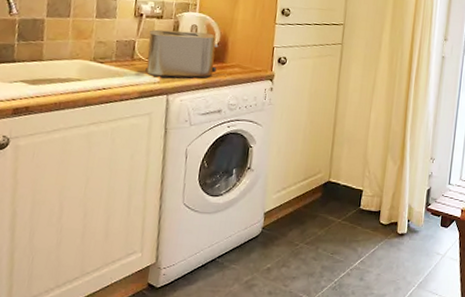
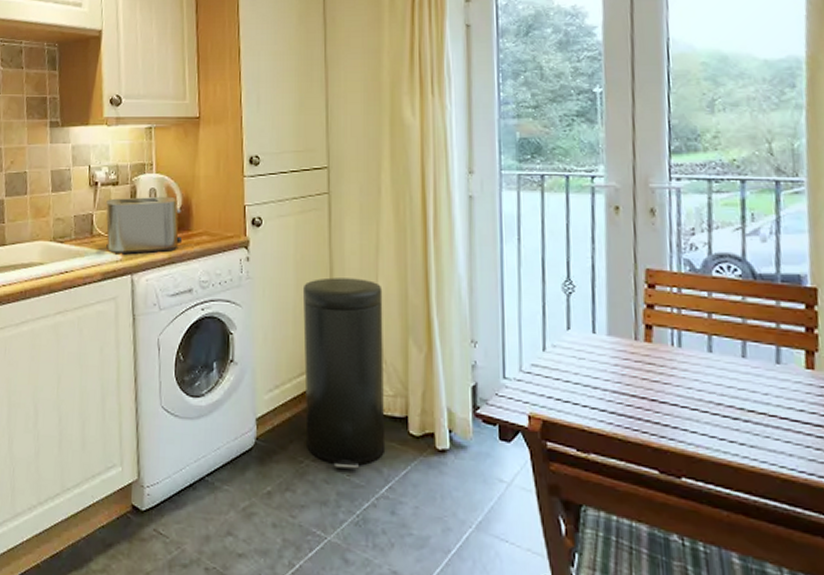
pedal bin: none [302,108,374,249] -> present [302,277,386,469]

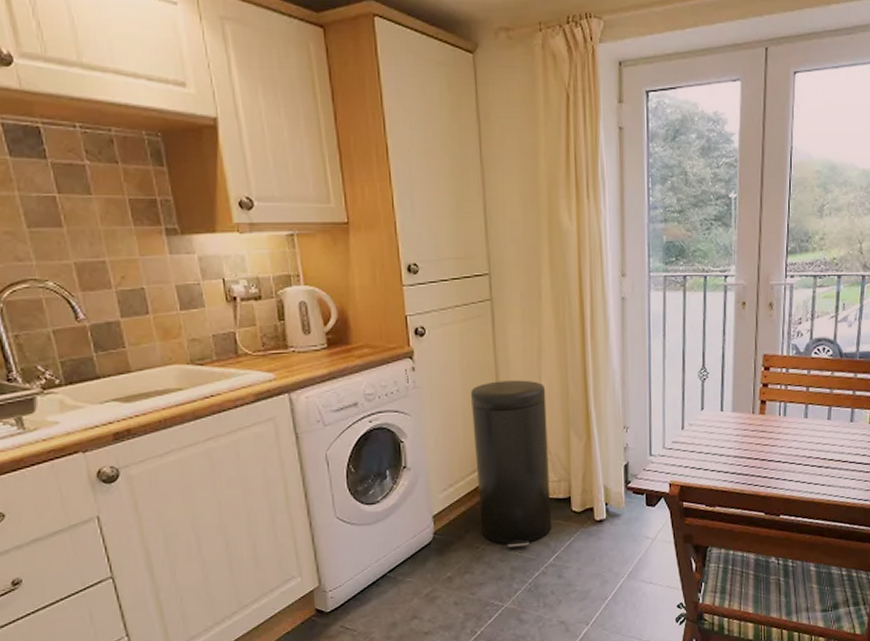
toaster: present [106,196,182,255] -> none [249,309,341,374]

